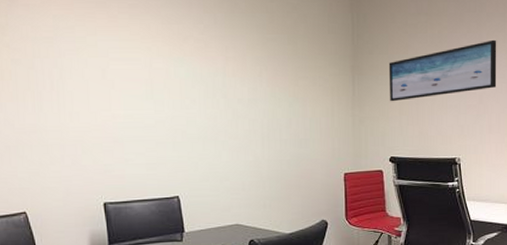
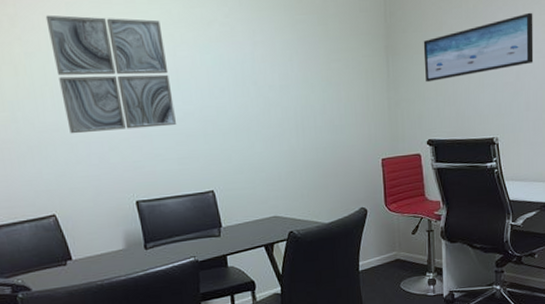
wall art: none [33,26,147,136] -> present [45,15,176,134]

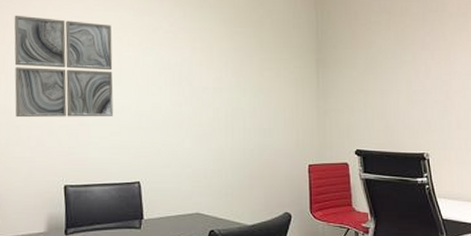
wall art: present [423,12,534,83] -> none [353,38,463,95]

